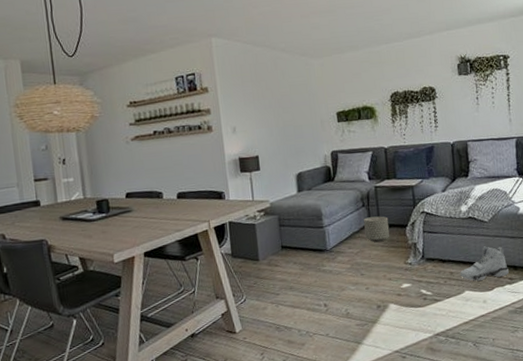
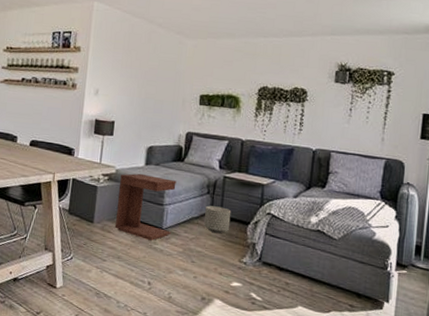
side table: none [276,200,336,265] -> present [114,173,177,240]
sneaker: present [460,246,509,281] -> none [296,264,351,301]

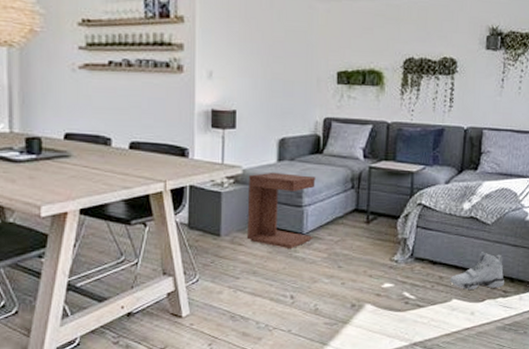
planter: present [204,205,232,234] -> none [350,202,379,232]
sneaker: none [296,264,351,301] -> present [450,252,504,289]

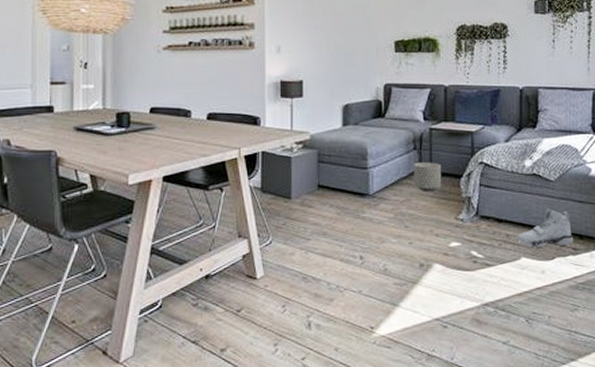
side table: present [246,172,316,248] -> none [315,136,379,209]
planter: none [350,202,379,232] -> present [414,162,442,192]

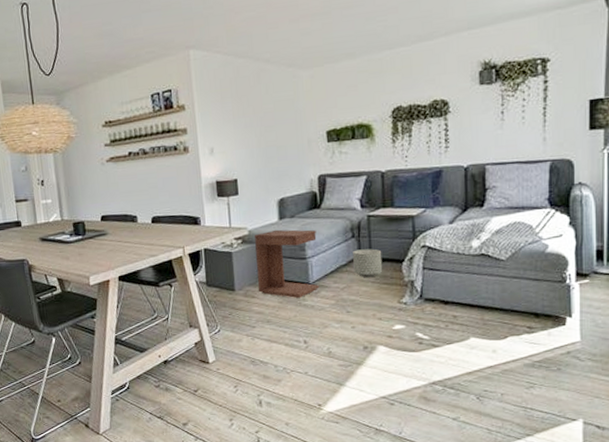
side table: none [315,136,379,209] -> present [255,229,320,298]
sneaker: present [518,209,573,247] -> none [466,288,528,327]

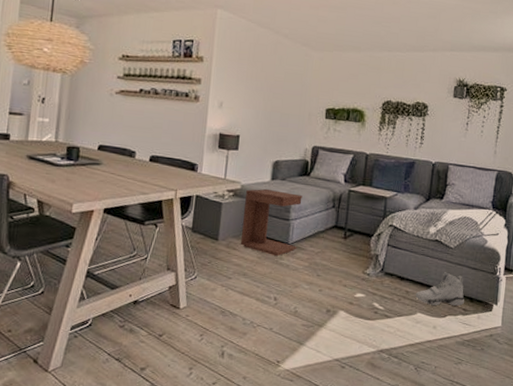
planter: present [353,248,383,278] -> none [329,219,356,247]
sneaker: none [466,288,528,327] -> present [416,272,465,306]

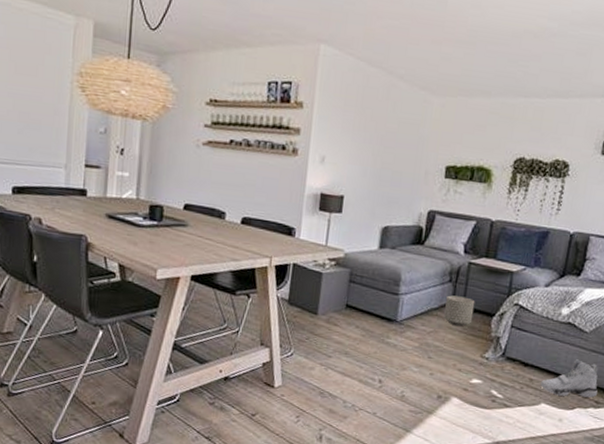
side table: present [240,188,303,256] -> none [342,258,415,334]
planter: none [329,219,356,247] -> present [444,295,476,327]

